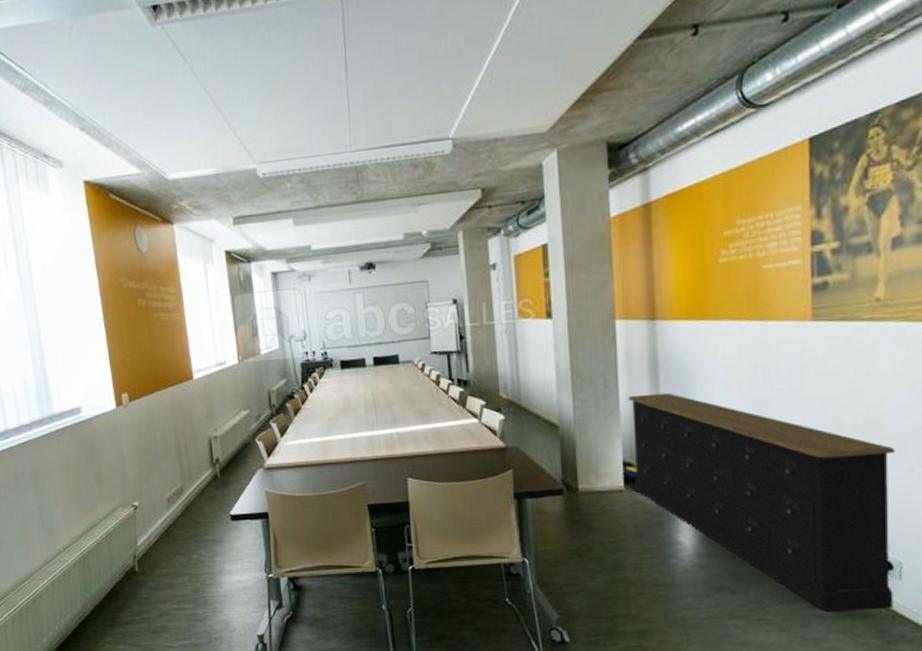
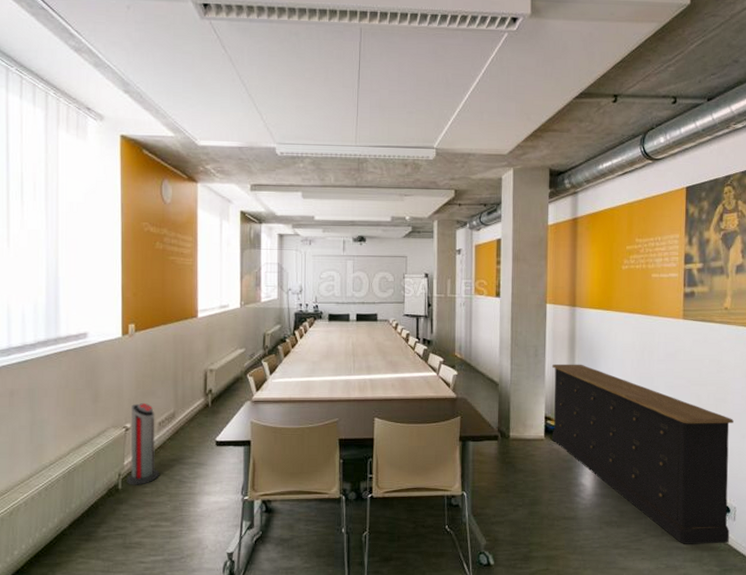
air purifier: none [137,479,176,567] -> present [127,403,159,485]

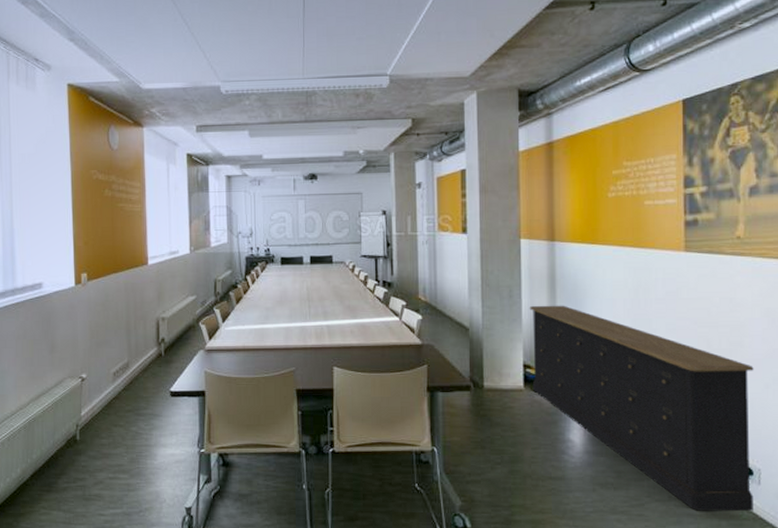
air purifier: present [127,403,159,485] -> none [84,353,116,437]

